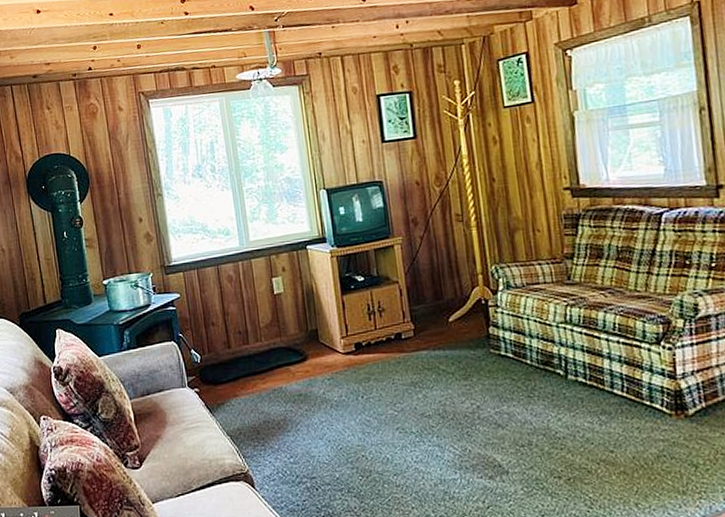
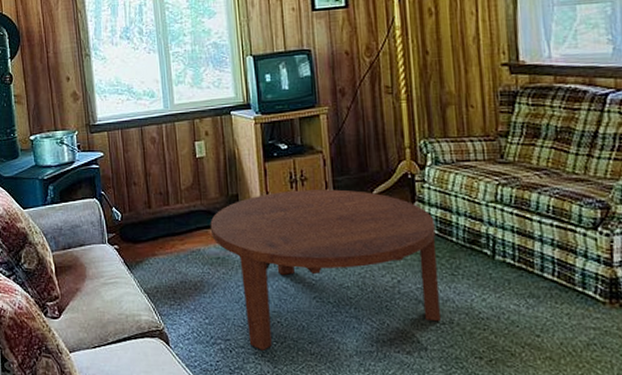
coffee table: none [290,318,520,486] -> present [210,189,440,351]

